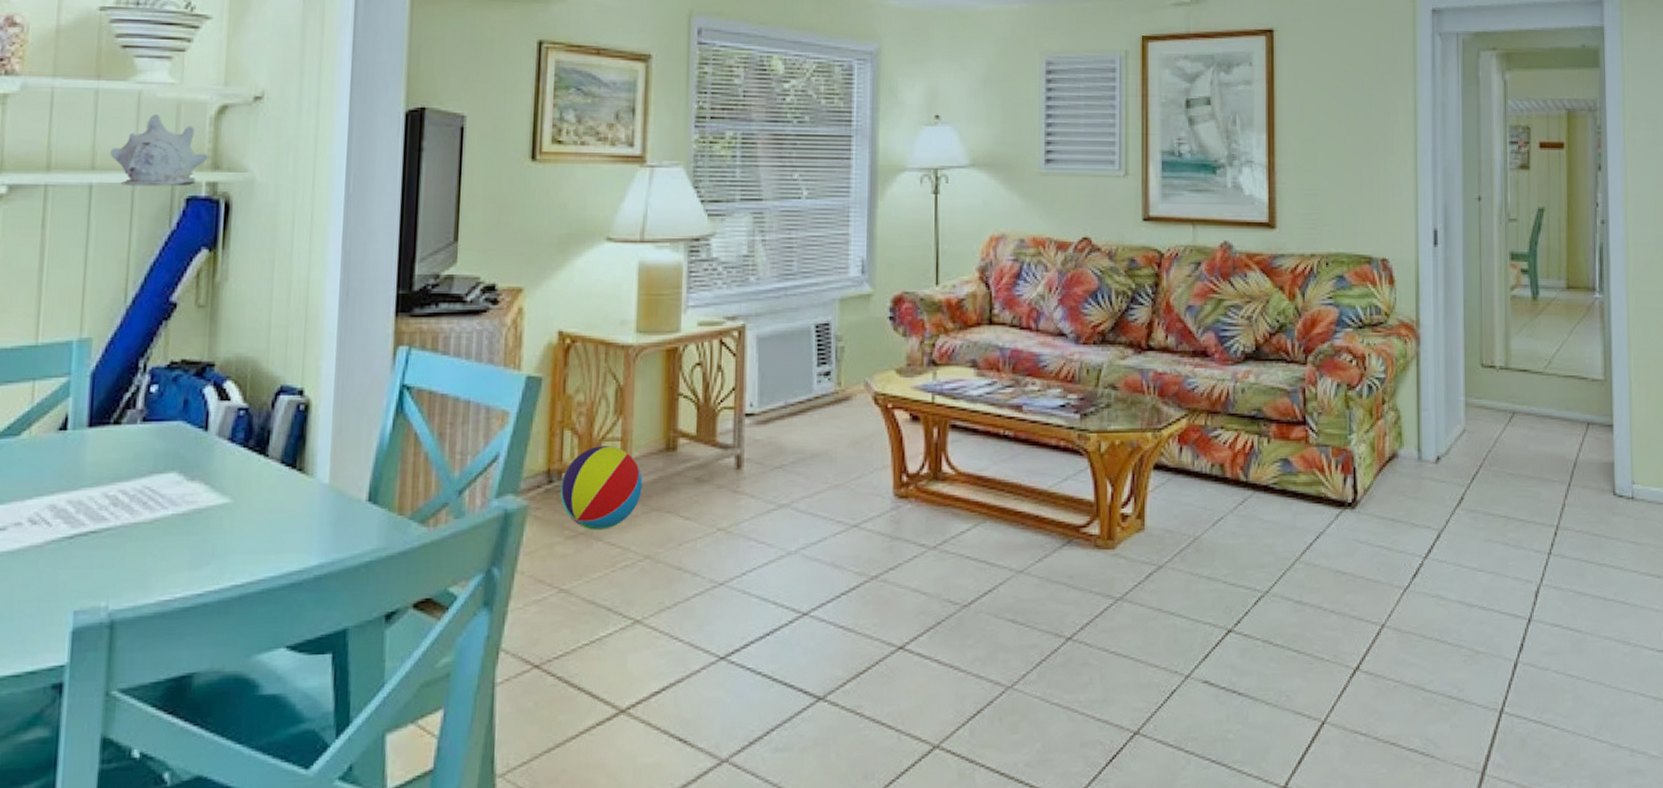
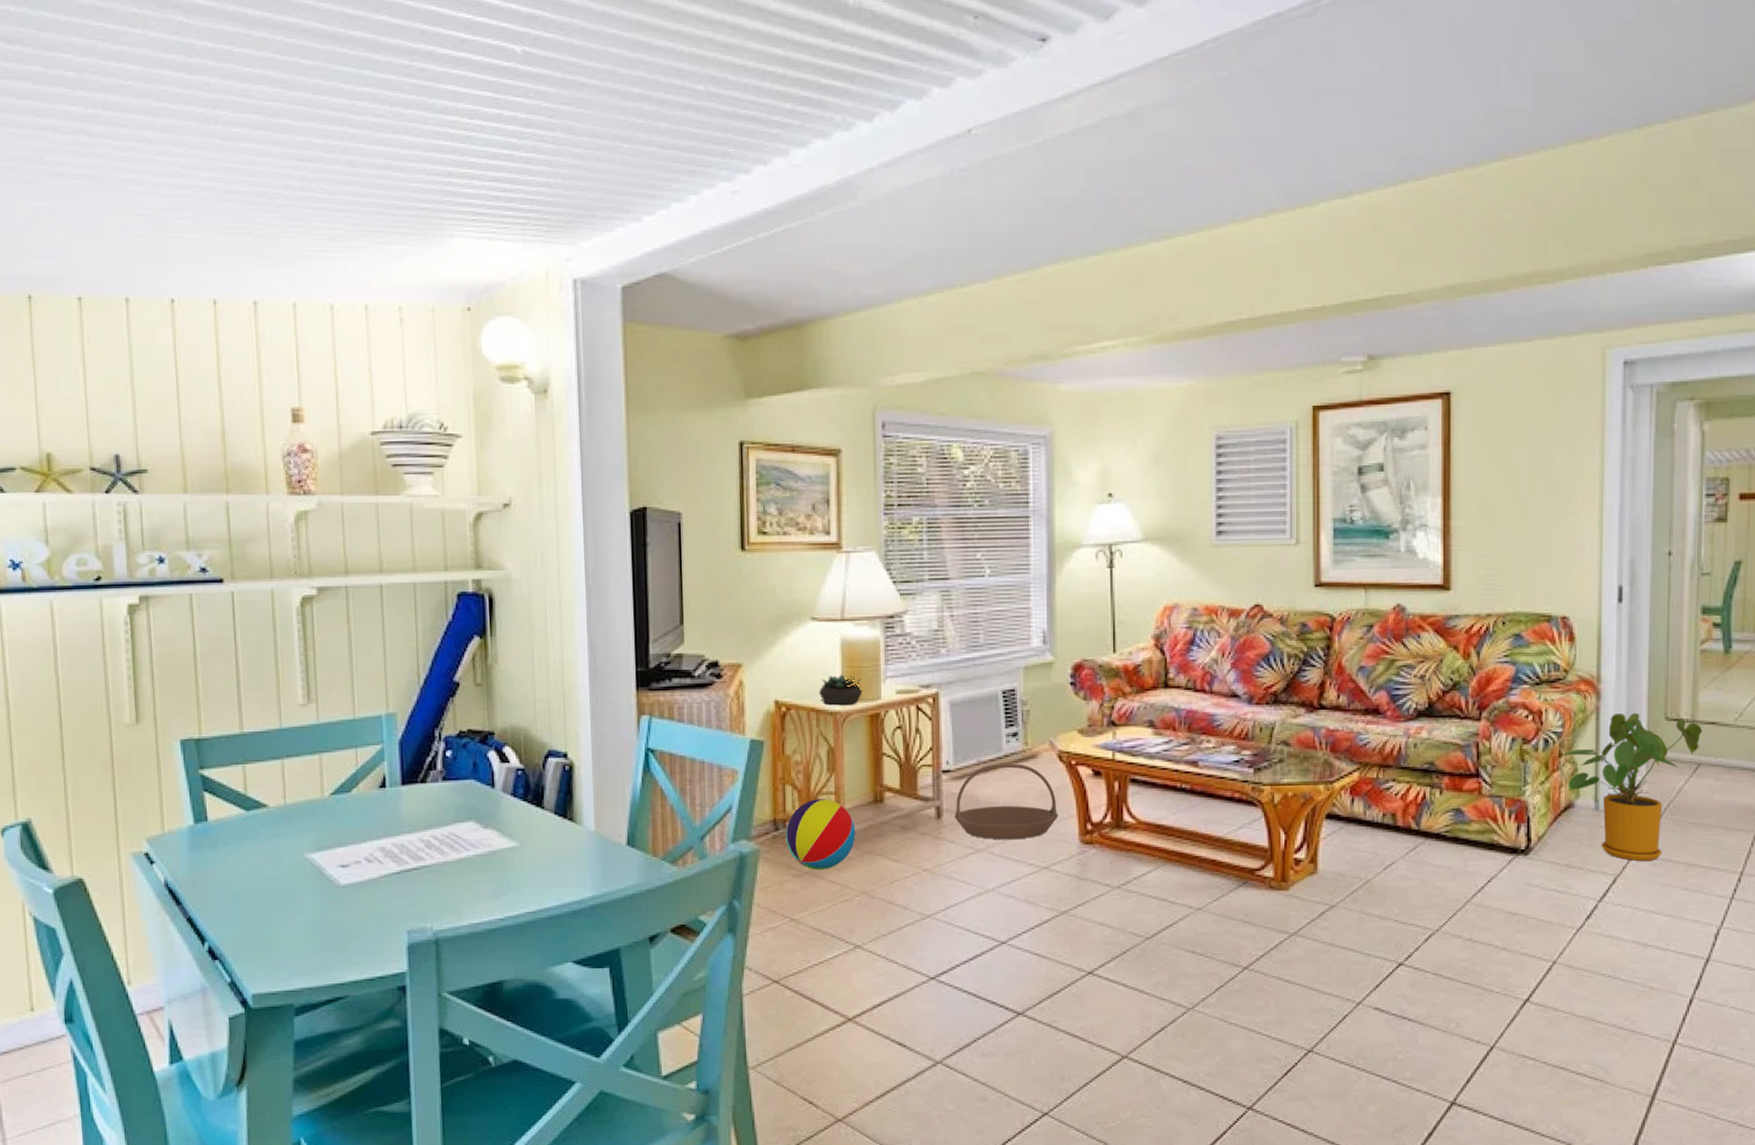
seashell: present [110,114,209,186] -> none [393,523,472,585]
succulent plant: none [609,302,660,338] -> present [818,674,862,706]
basket: none [755,407,872,494] -> present [954,764,1058,840]
house plant: none [1384,358,1515,514] -> present [1561,712,1702,861]

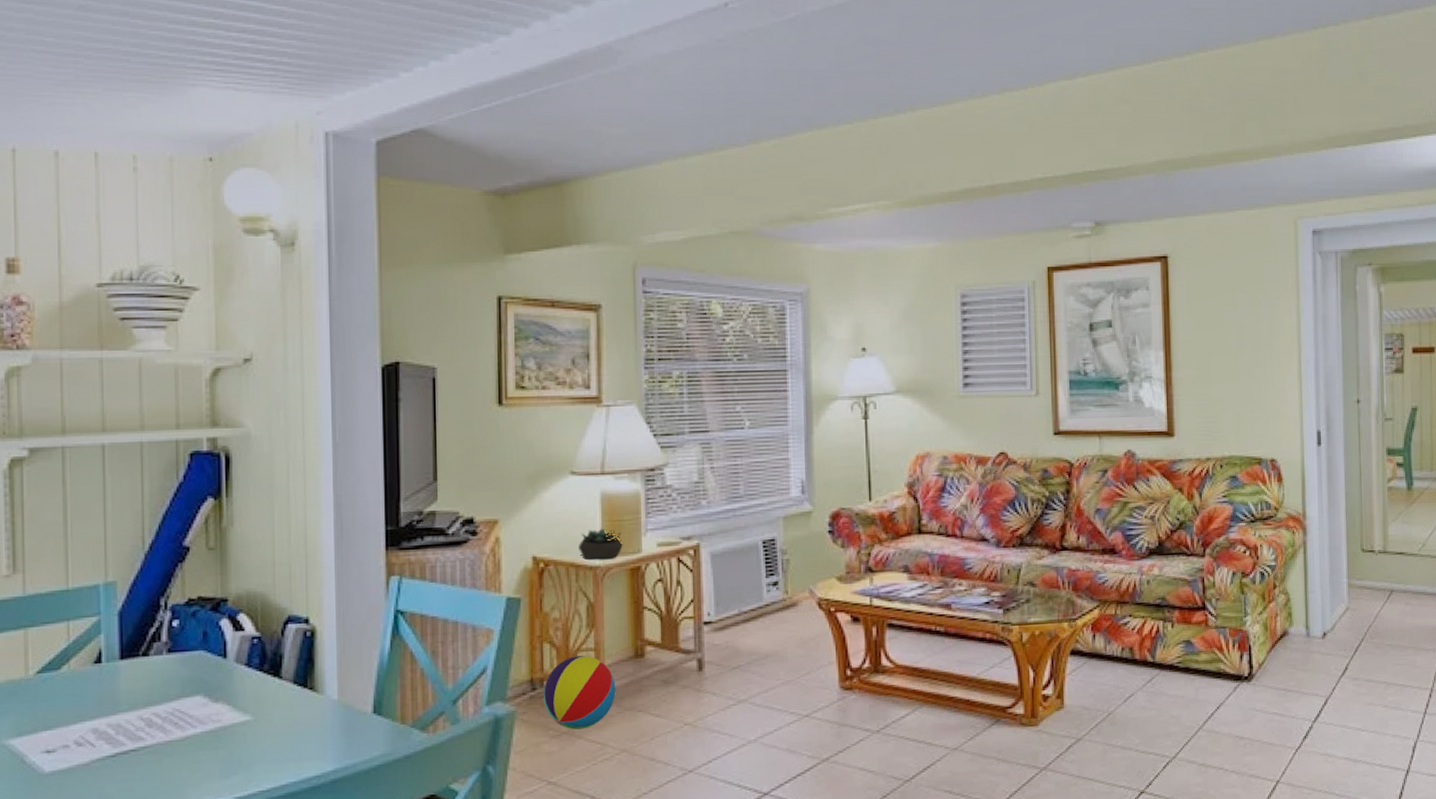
basket: present [954,764,1058,840] -> none [715,612,819,690]
house plant: present [1561,712,1702,861] -> none [1275,545,1393,683]

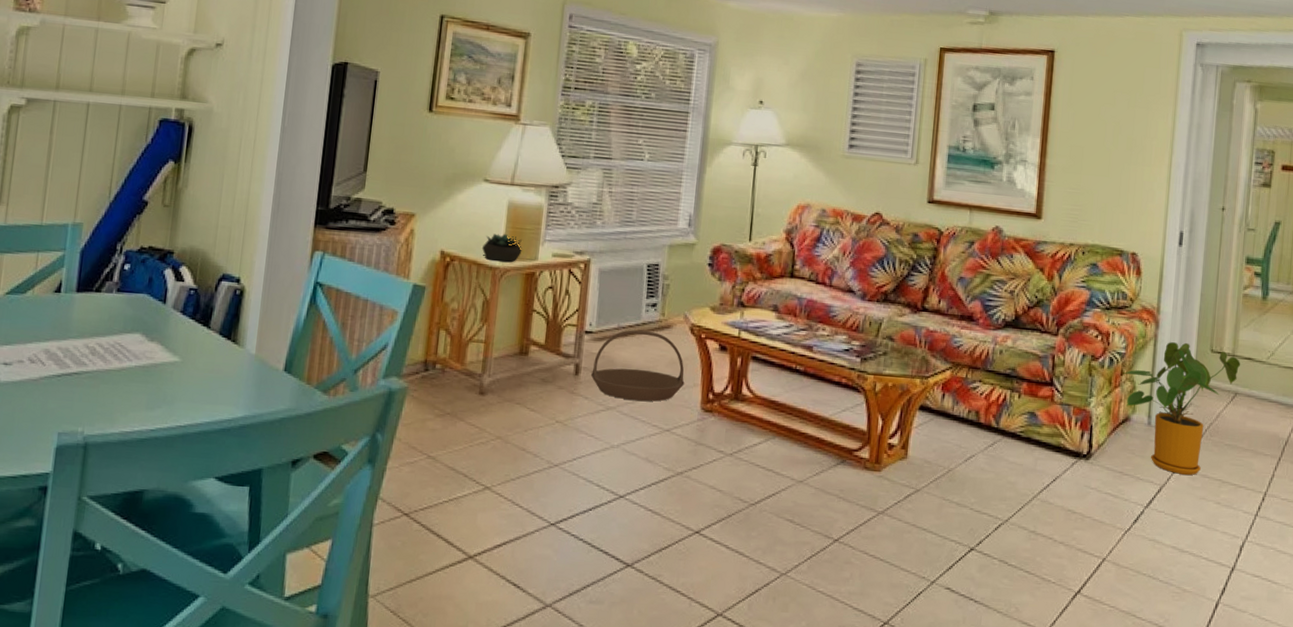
beach ball: present [543,655,616,730] -> none [433,345,500,413]
basket: none [715,612,819,690] -> present [590,330,685,402]
house plant: none [1275,545,1393,683] -> present [1123,342,1240,475]

